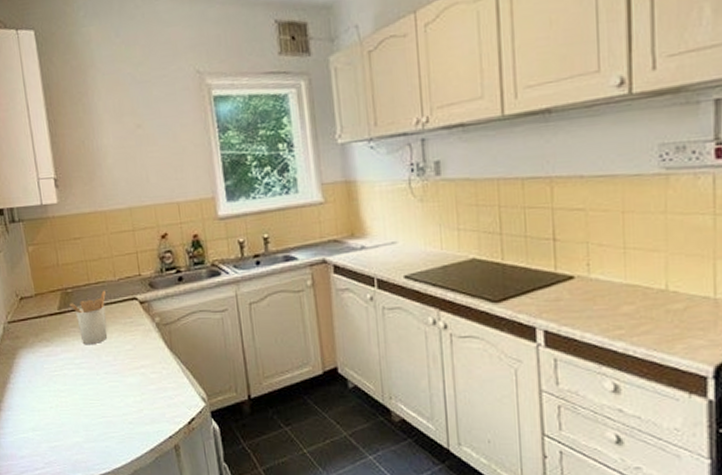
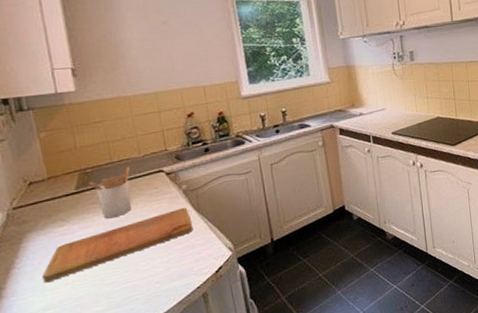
cutting board: none [31,343,166,403] -> present [42,207,194,283]

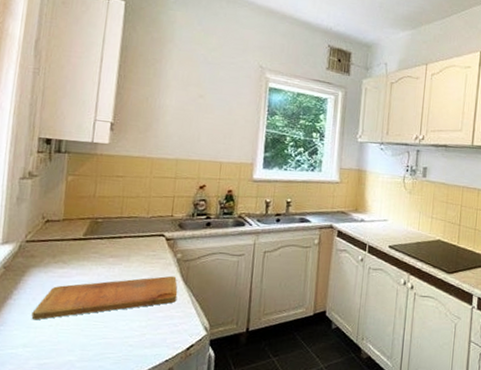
utensil holder: present [89,166,132,219] -> none [96,224,136,271]

